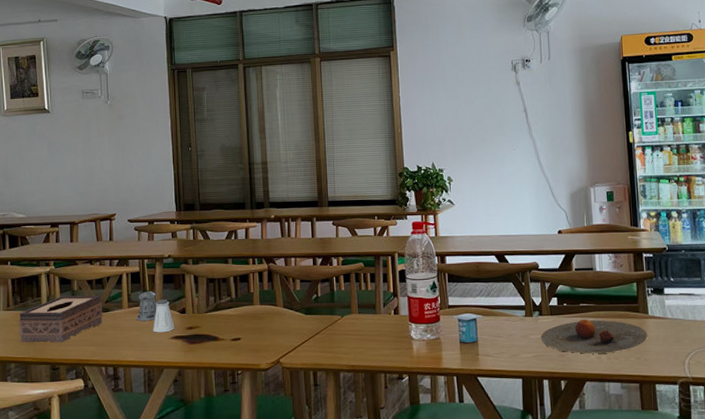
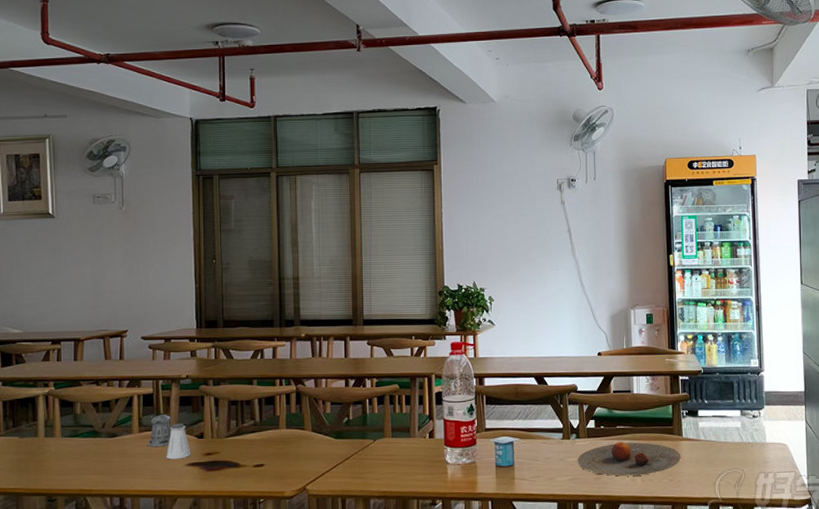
tissue box: present [19,295,103,343] -> none [10,419,110,472]

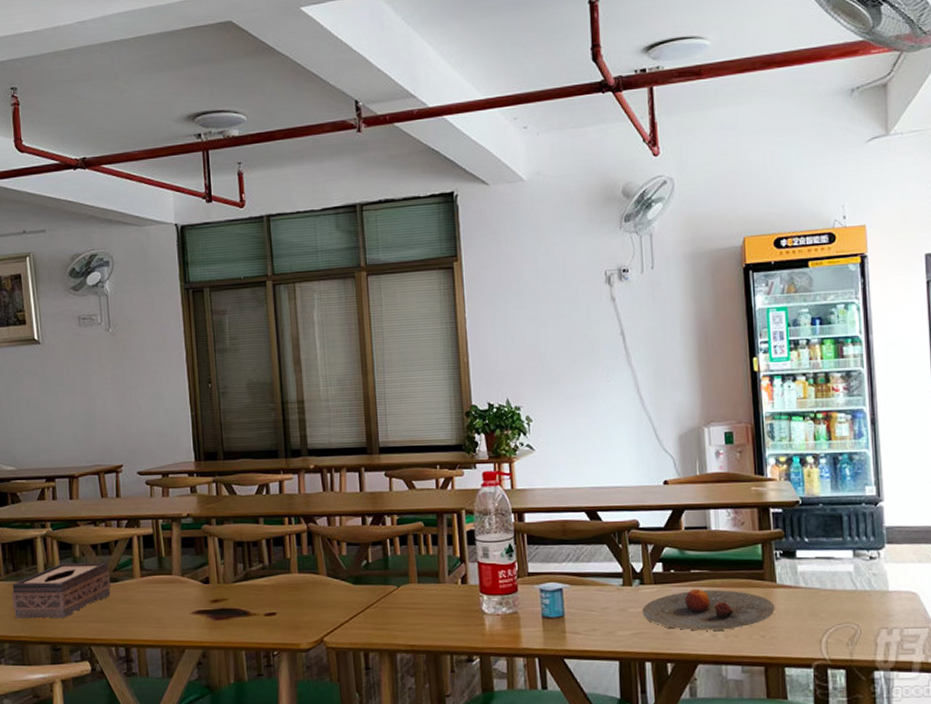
tissue box: none [10,419,110,472] -> present [12,562,111,618]
pepper shaker: present [147,415,172,448] -> none [150,557,175,594]
saltshaker: present [166,423,191,460] -> none [170,567,197,607]

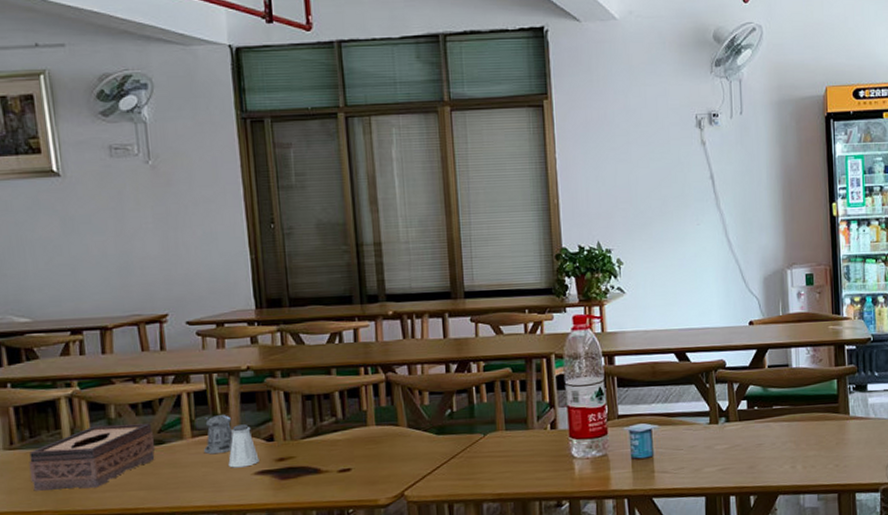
pepper shaker: none [150,557,175,594] -> present [203,415,234,455]
saltshaker: none [170,567,197,607] -> present [228,424,260,468]
plate: present [642,588,775,631] -> none [727,423,848,464]

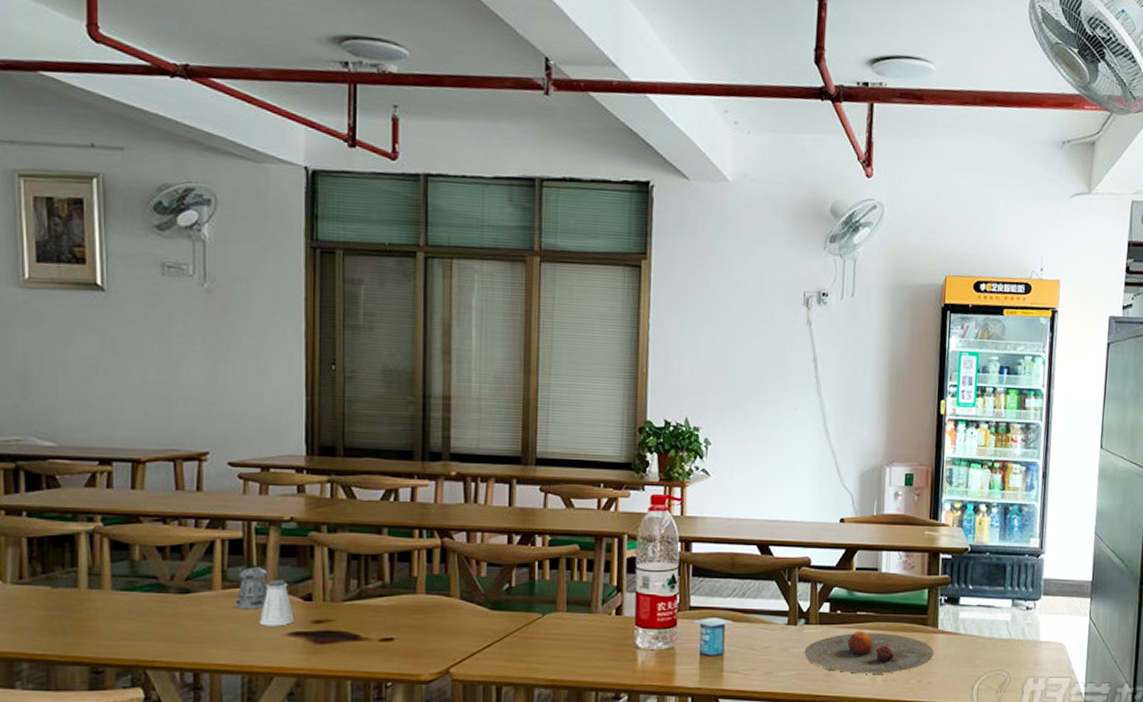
tissue box: present [29,423,156,491] -> none [38,566,181,634]
plate: none [727,423,848,464] -> present [804,630,934,674]

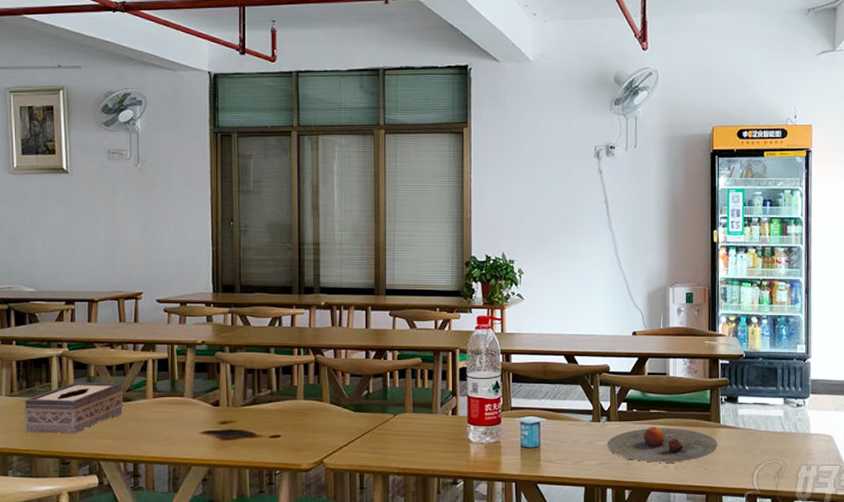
tissue box: none [38,566,181,634] -> present [24,382,124,434]
pepper shaker: present [233,567,268,610] -> none [161,381,187,414]
saltshaker: present [259,580,294,627] -> none [181,390,206,427]

